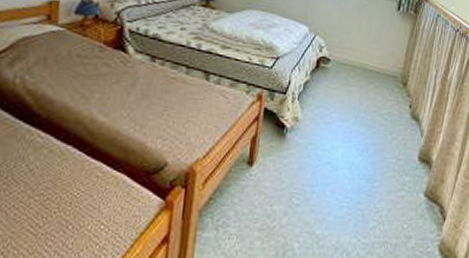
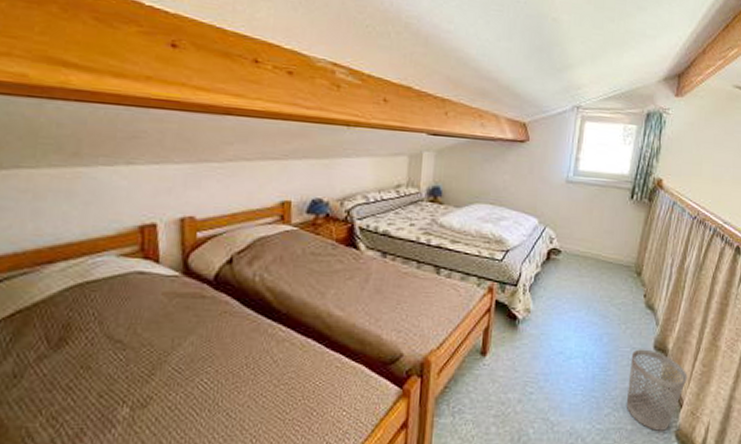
wastebasket: none [391,160,451,245] -> present [626,349,688,431]

